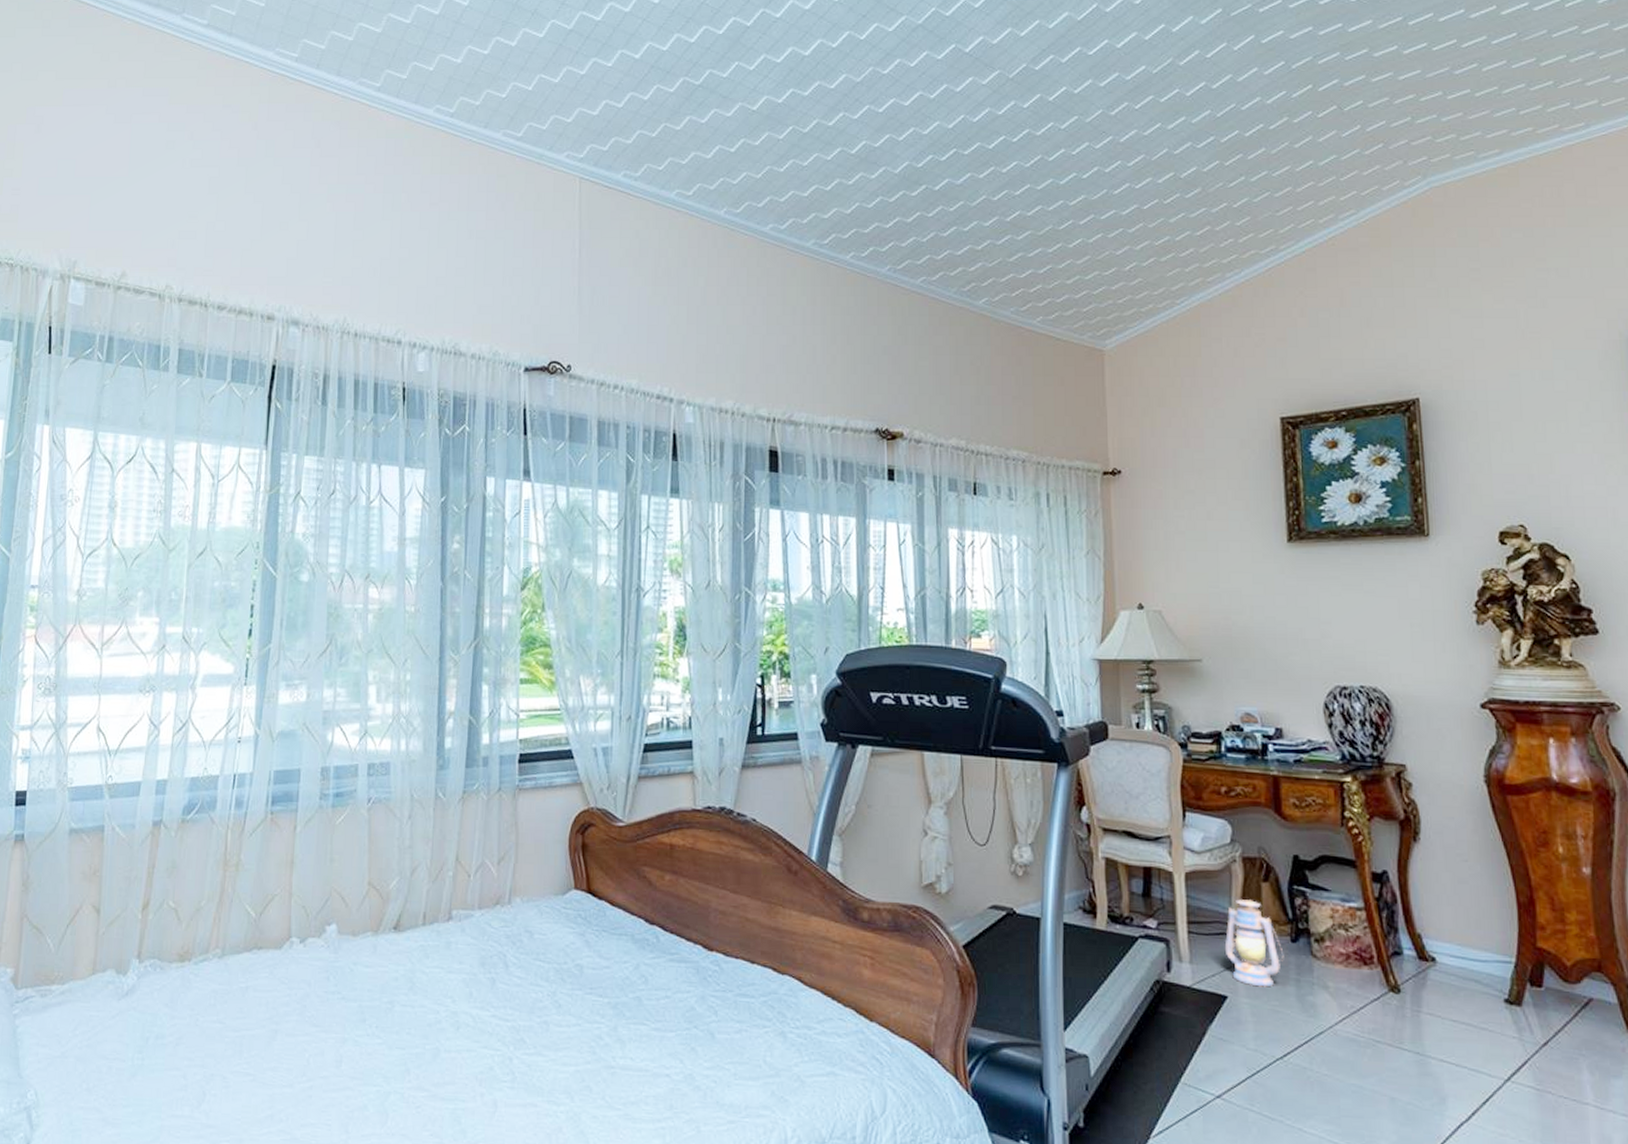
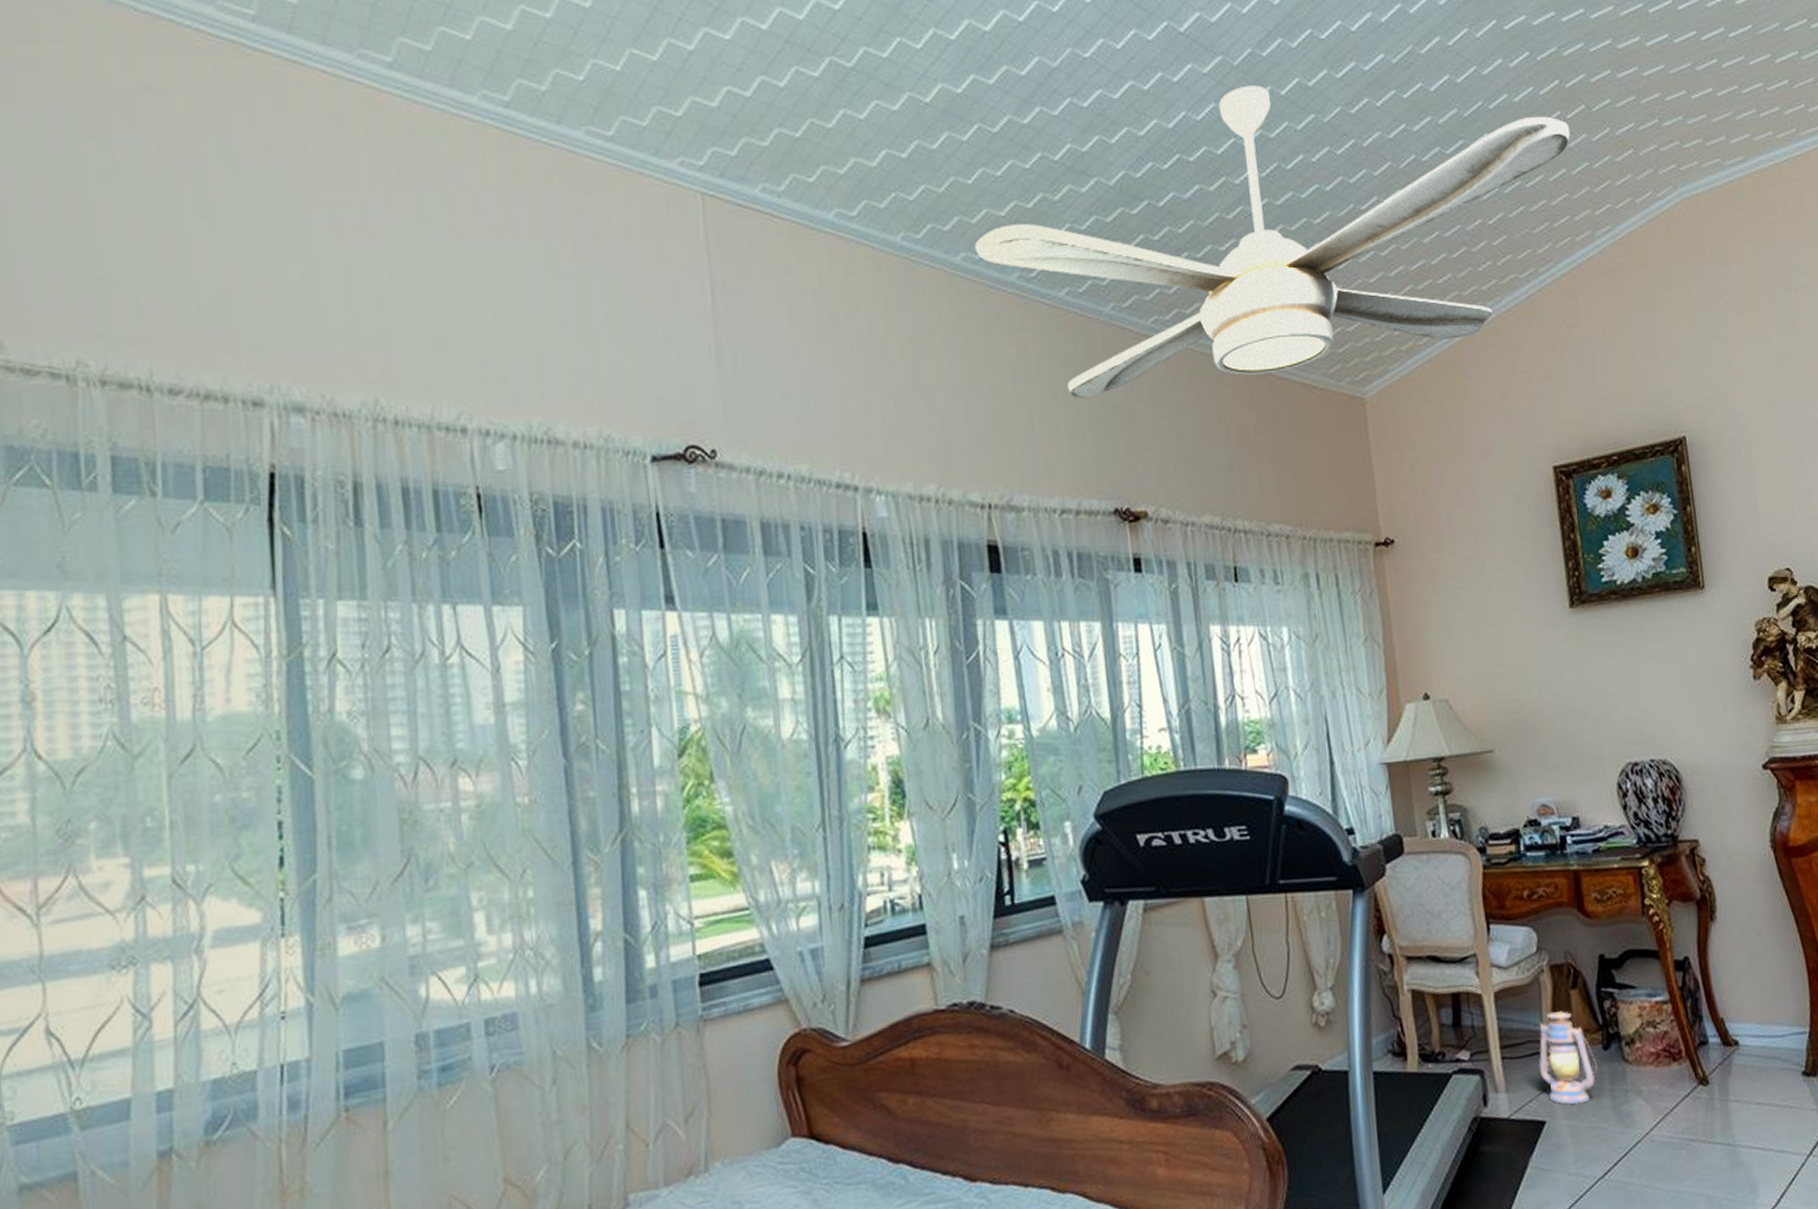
ceiling fan: none [781,93,1320,340] -> present [974,85,1570,399]

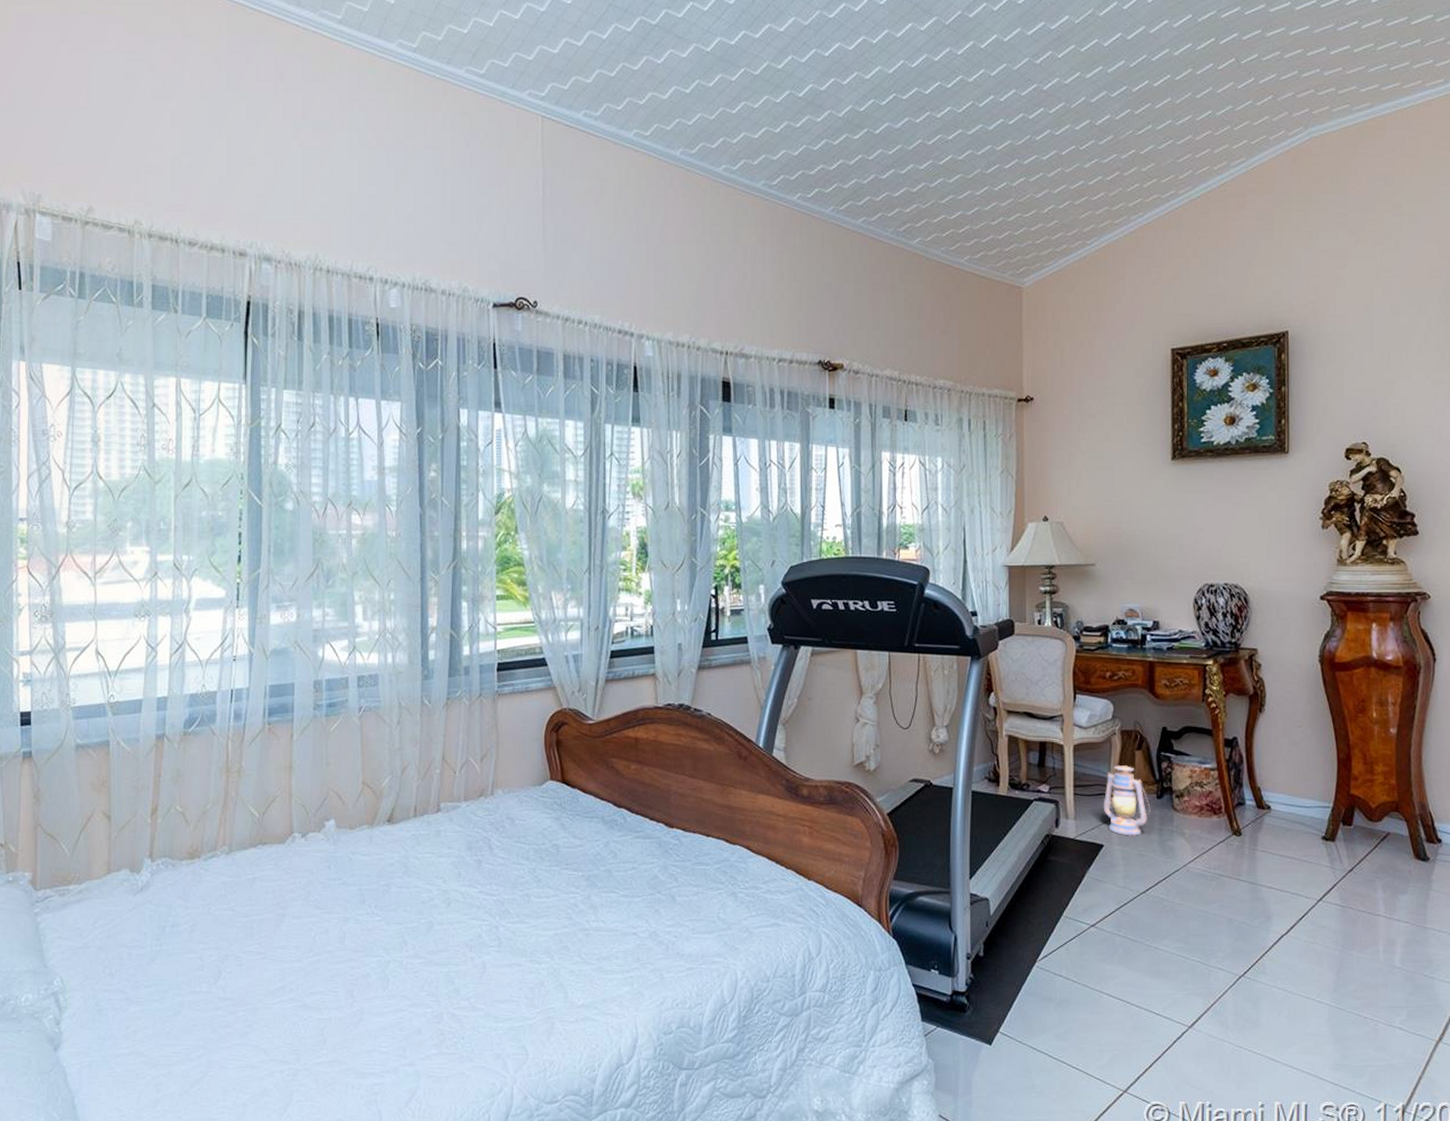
ceiling fan: present [974,85,1570,399] -> none [733,40,1219,278]

